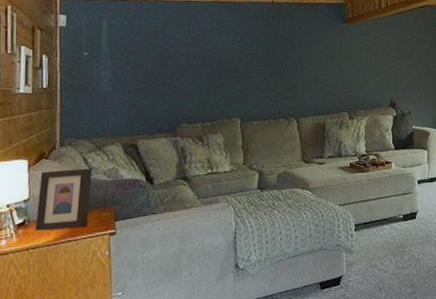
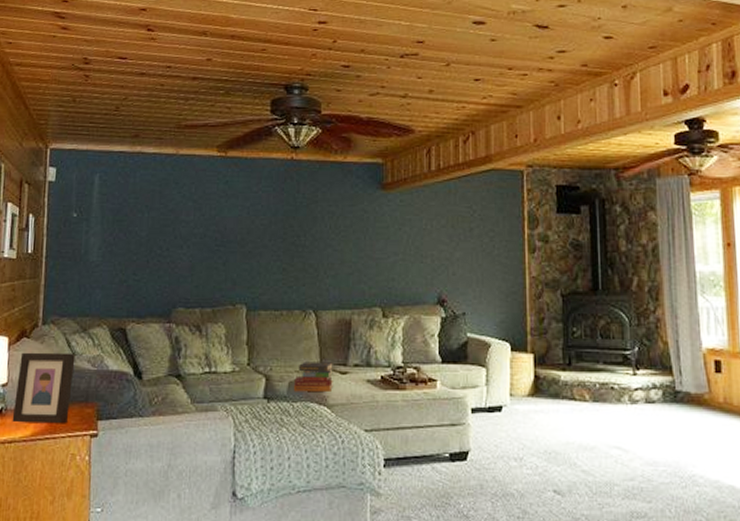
books: none [281,156,313,182] -> present [293,362,333,393]

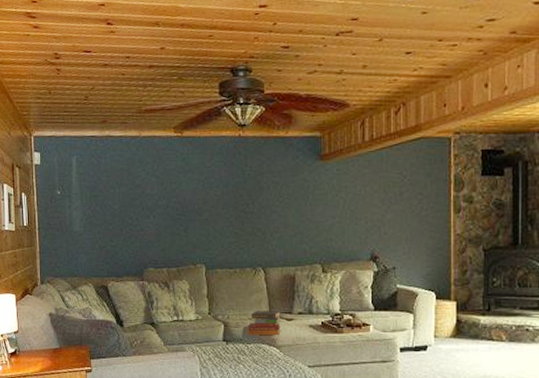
picture frame: present [12,352,75,424] -> none [24,306,69,362]

